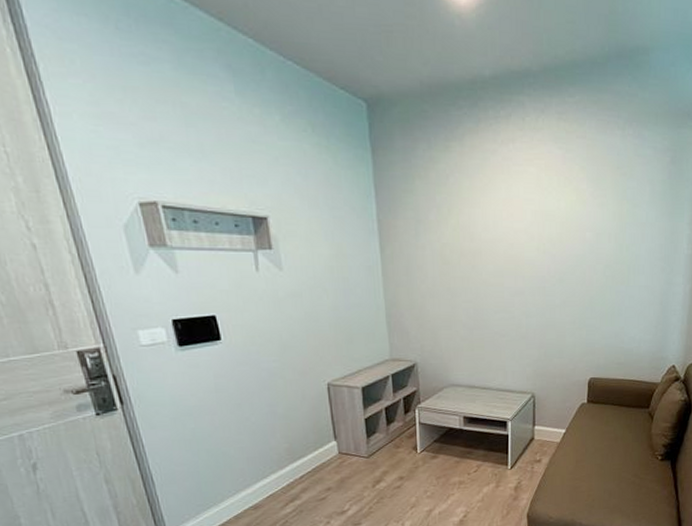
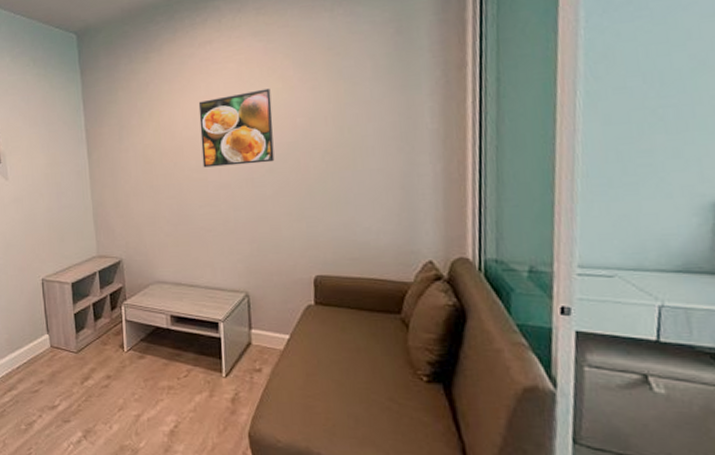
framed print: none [498,199,566,273] -> present [198,88,275,168]

